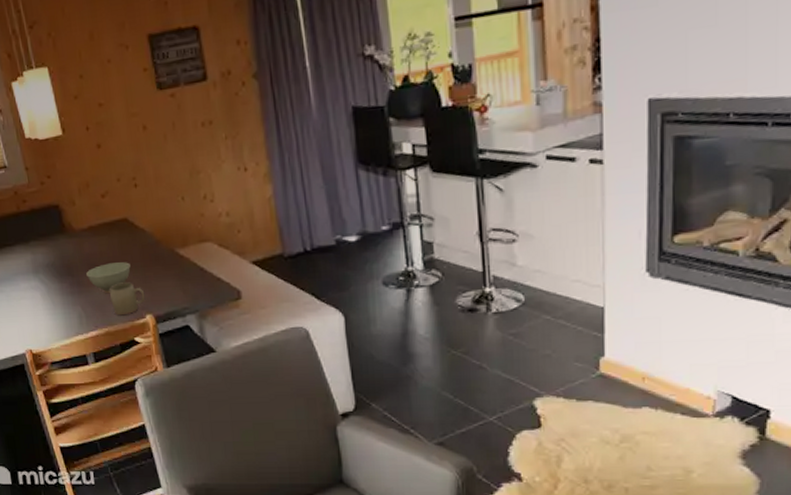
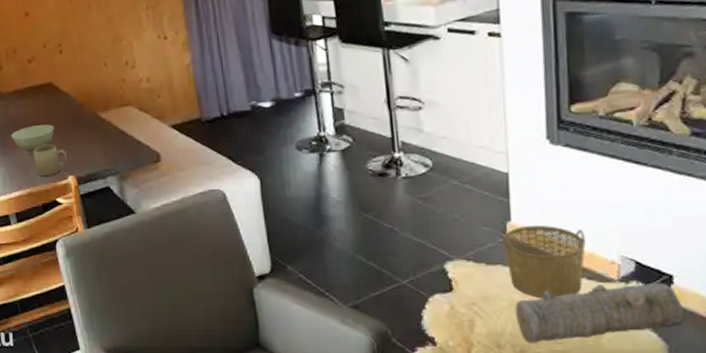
basket: none [595,360,681,433] -> present [502,225,586,298]
decorative log: none [604,417,779,478] -> present [515,282,685,343]

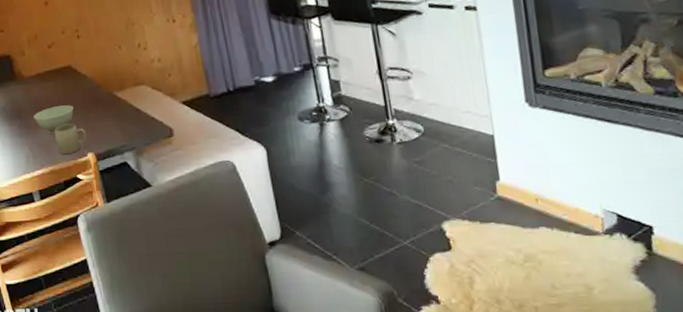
basket: present [502,225,586,298] -> none [493,183,571,253]
decorative log: present [515,282,685,343] -> none [510,233,668,297]

